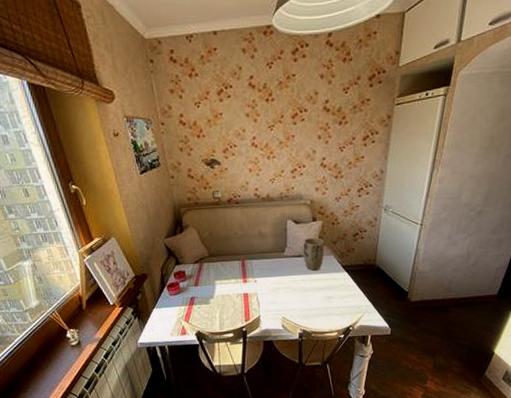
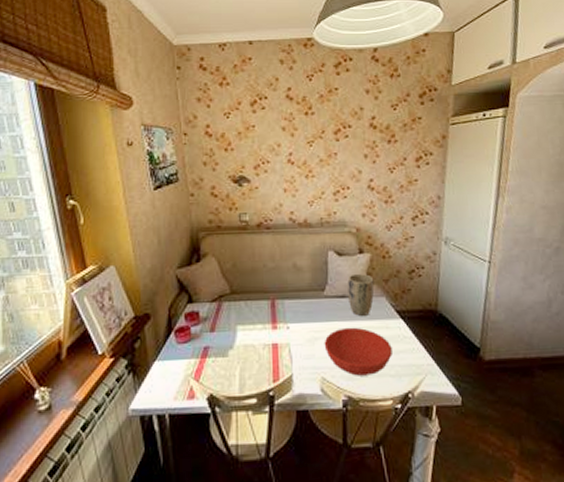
bowl: none [284,279,338,316] -> present [324,327,392,376]

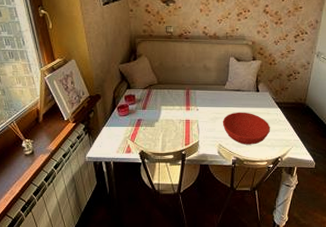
plant pot: present [347,273,375,316] -> none [242,74,262,104]

